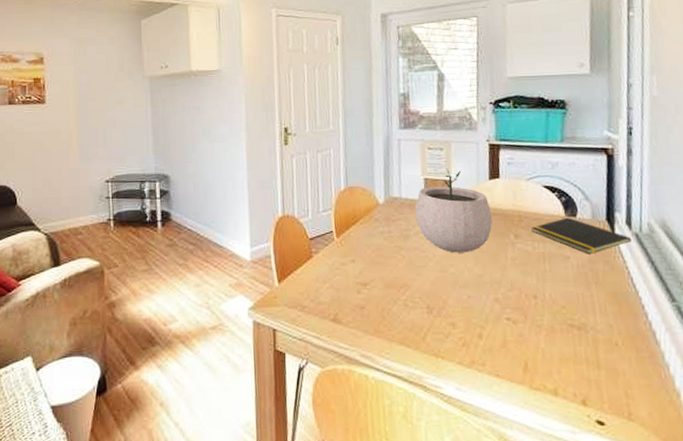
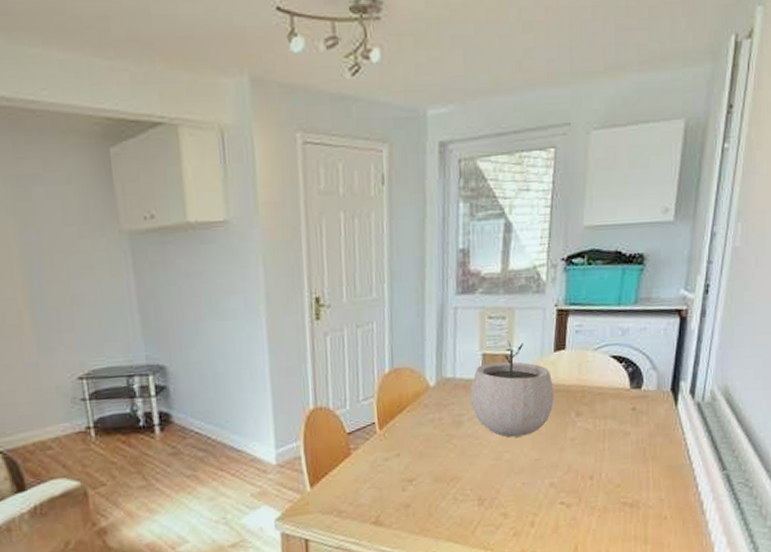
notepad: present [531,217,631,254] -> none [594,389,692,428]

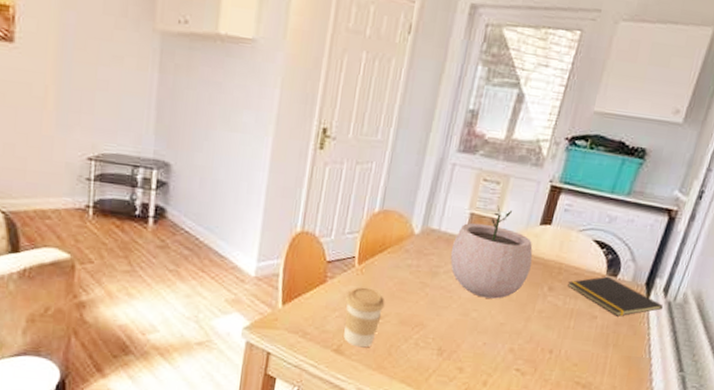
coffee cup: none [374,451,415,515] -> present [343,286,385,348]
notepad: none [594,389,692,428] -> present [567,276,663,317]

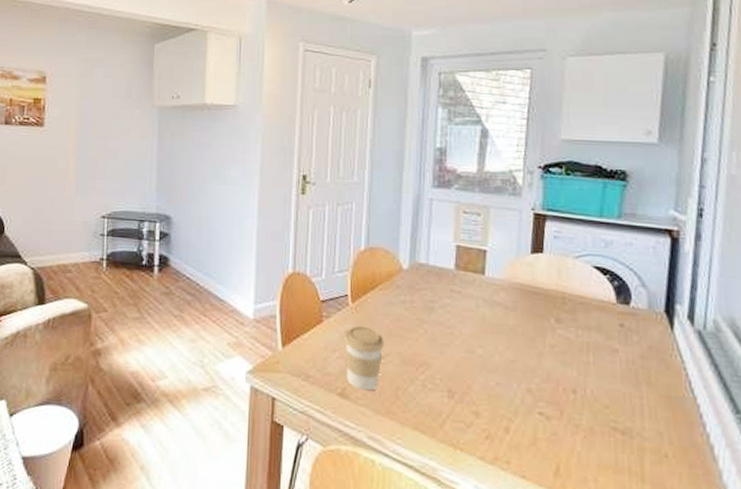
plant pot: present [450,205,533,299] -> none [443,236,531,334]
notepad: present [567,276,663,317] -> none [576,304,693,349]

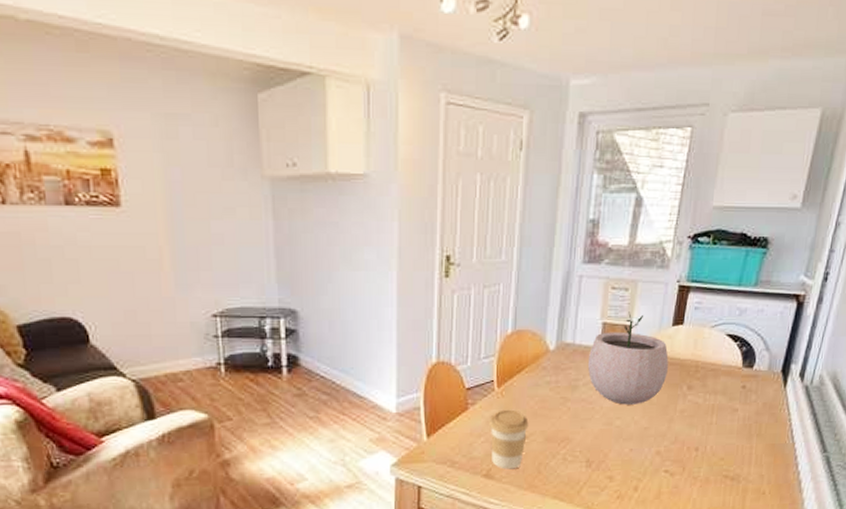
plant pot: none [443,236,531,334] -> present [587,311,669,405]

